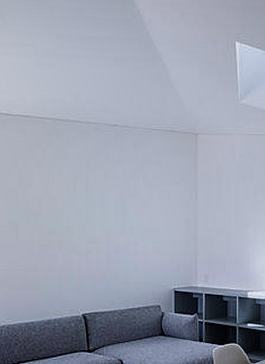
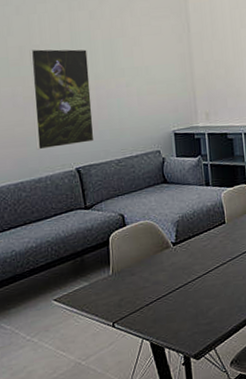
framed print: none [47,201,101,294] -> present [29,49,94,150]

